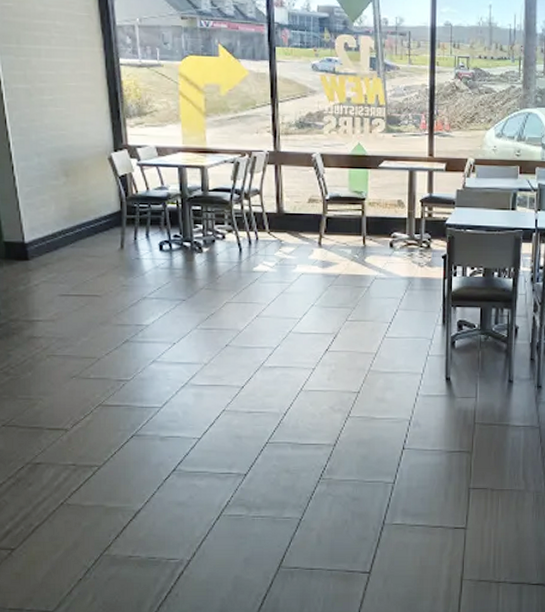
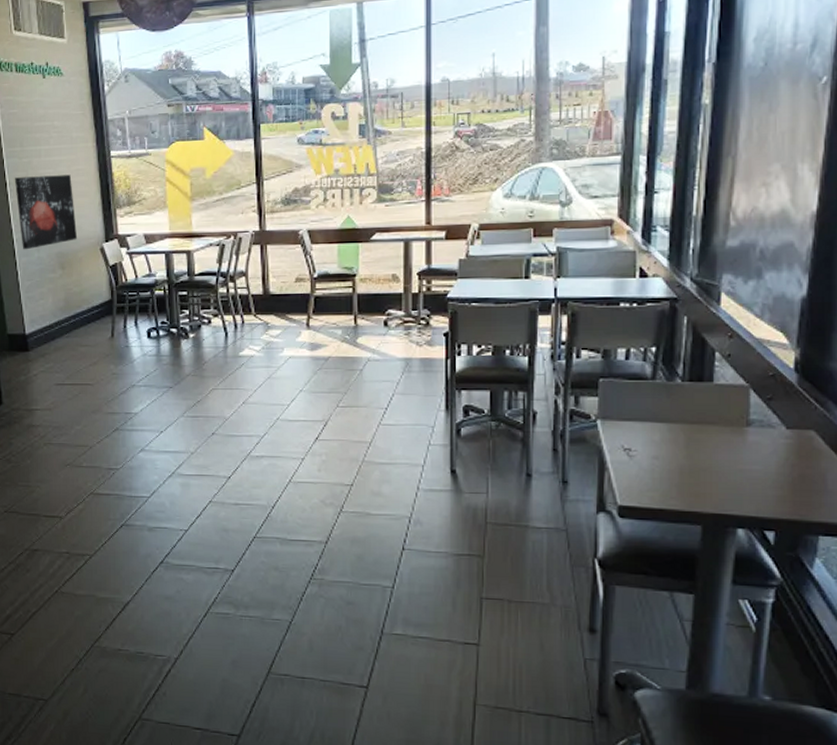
wall art: none [10,76,83,154] -> present [14,174,78,250]

